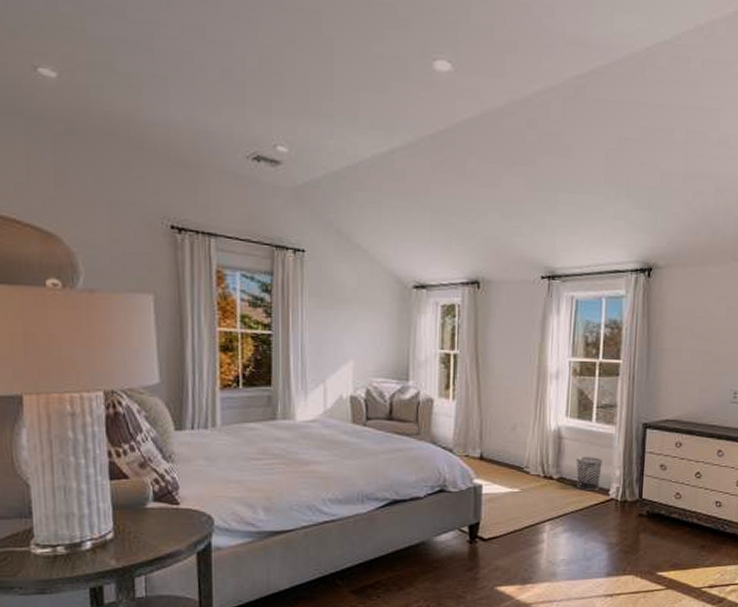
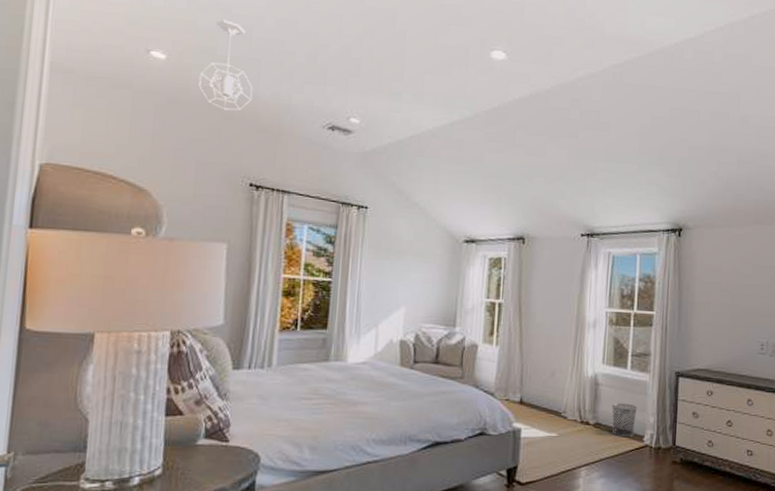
pendant light: none [98,26,163,140] -> present [198,19,253,111]

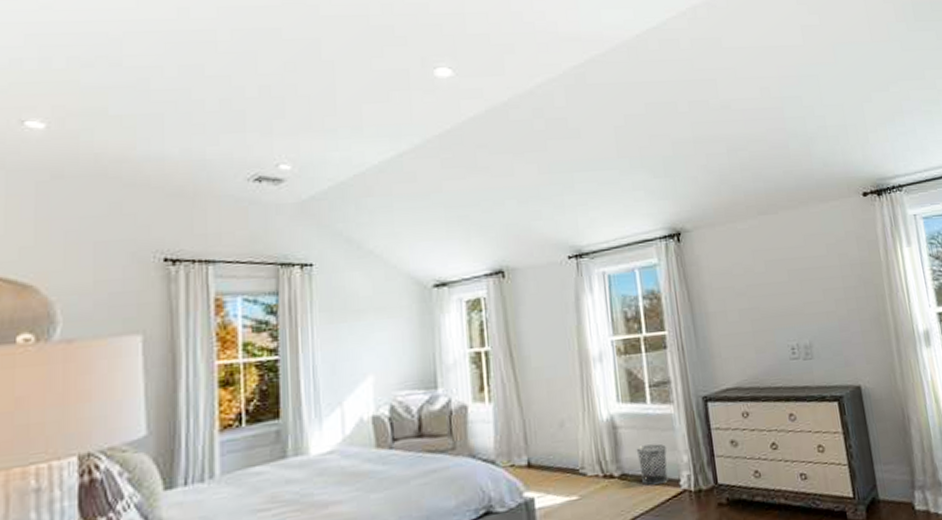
pendant light: present [198,19,253,111] -> none [88,74,158,177]

